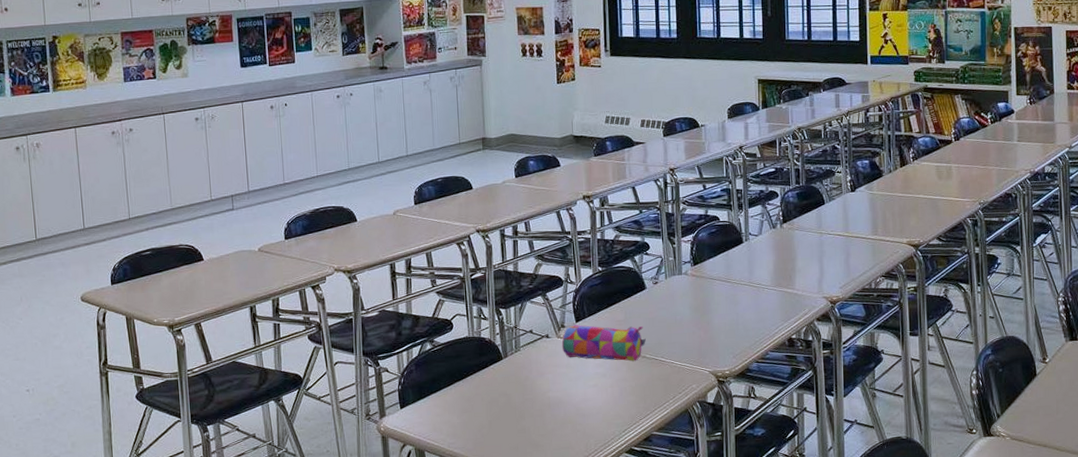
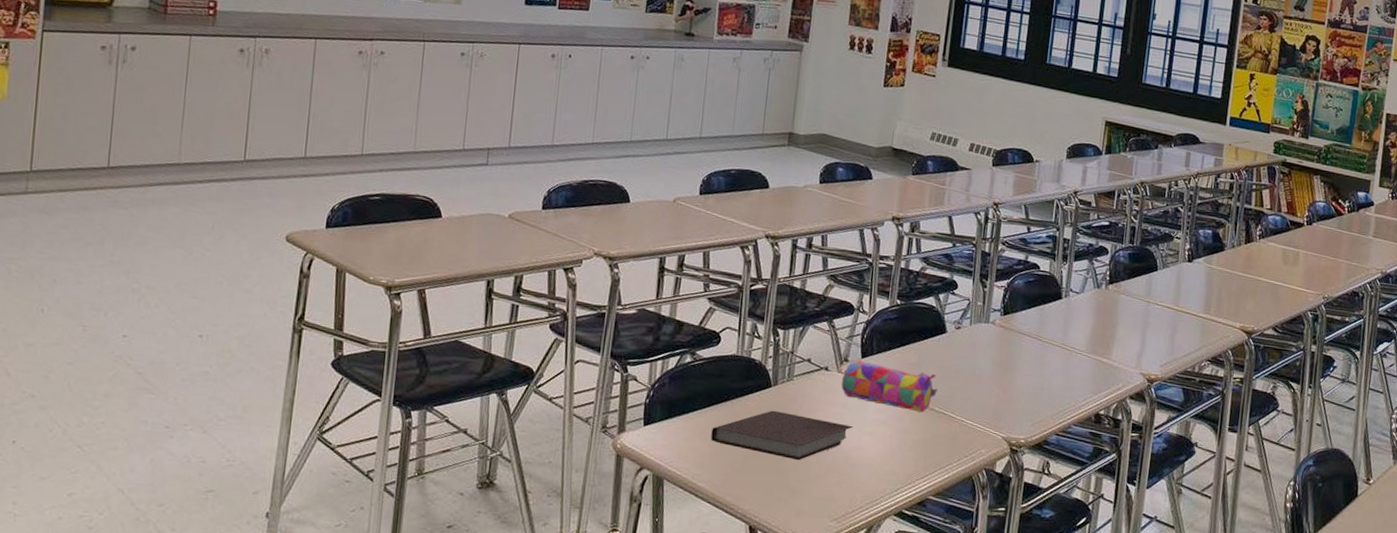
notebook: none [458,379,578,419] -> present [711,410,853,461]

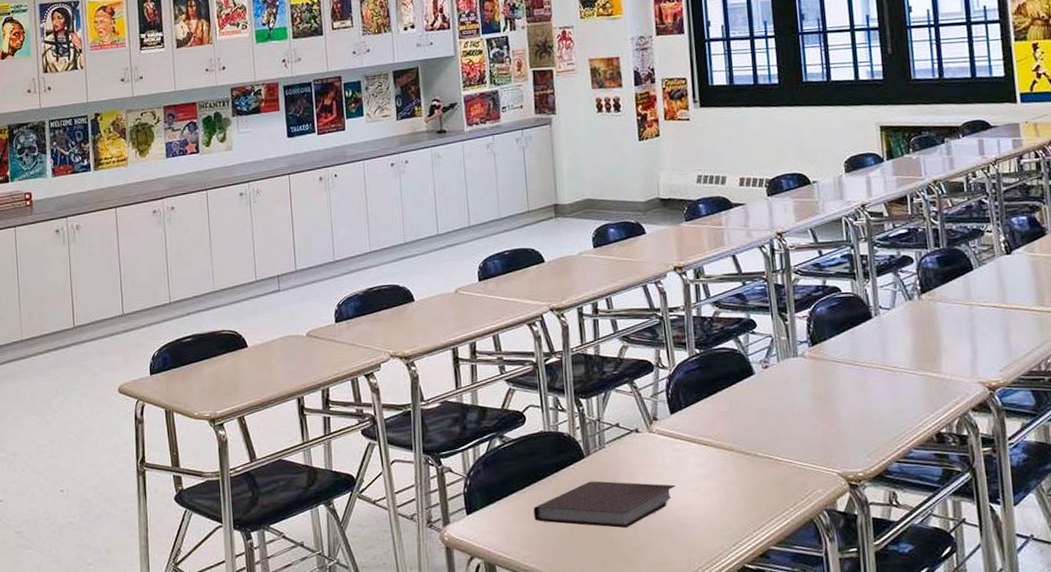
pencil case: present [841,360,937,413] -> none [654,417,757,461]

